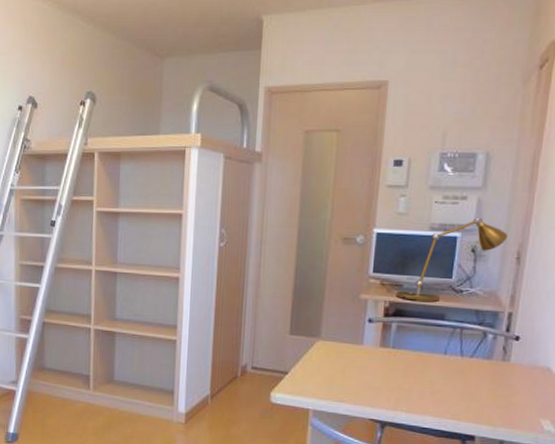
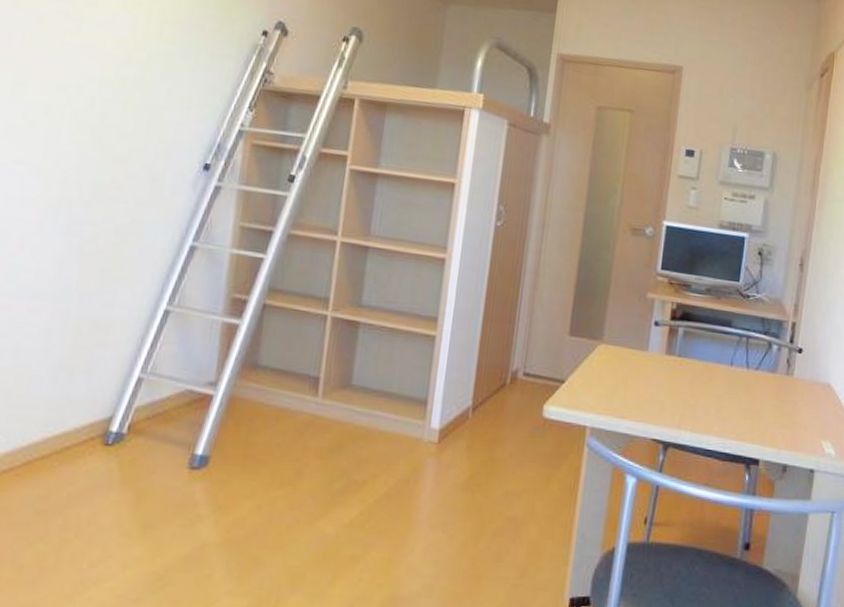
desk lamp: present [396,217,508,303] -> none [683,218,793,307]

